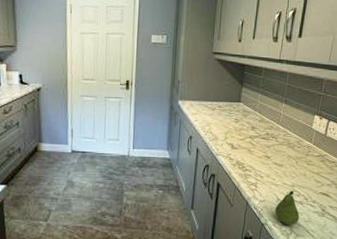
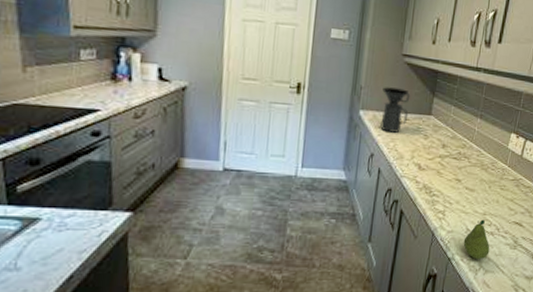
coffee maker: none [196,80,222,118] -> present [380,87,411,133]

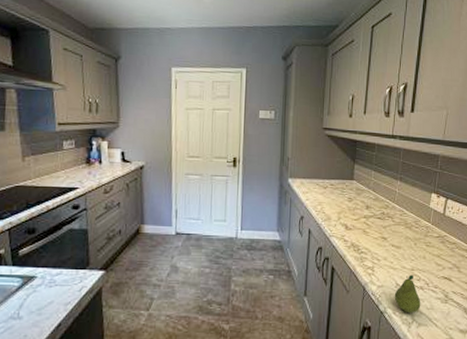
coffee maker: present [380,87,411,133] -> none [307,157,333,197]

